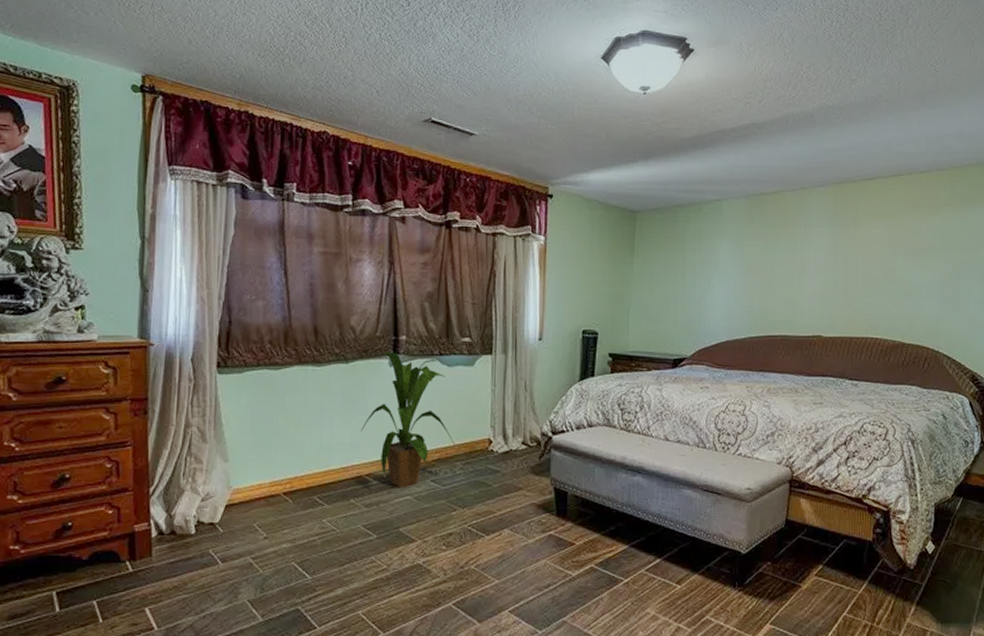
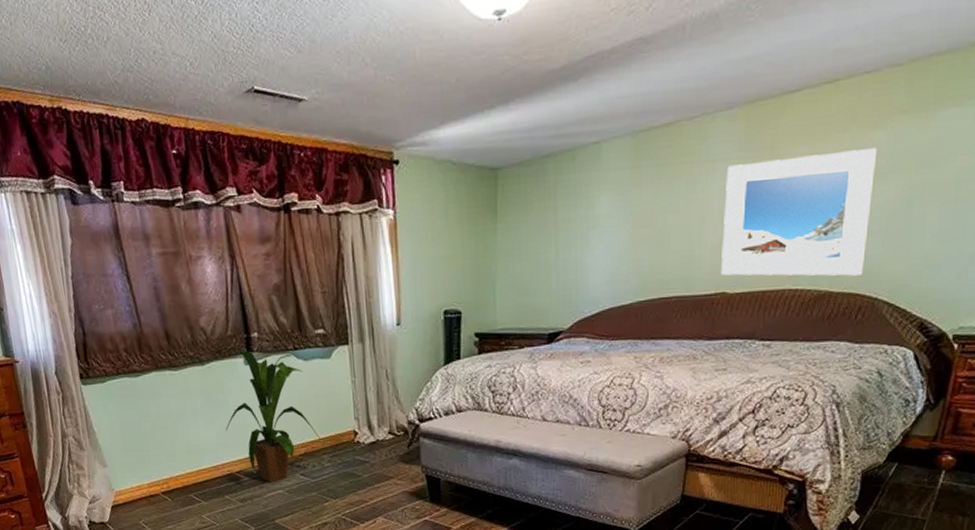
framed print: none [817,229,933,331] -> present [721,148,878,276]

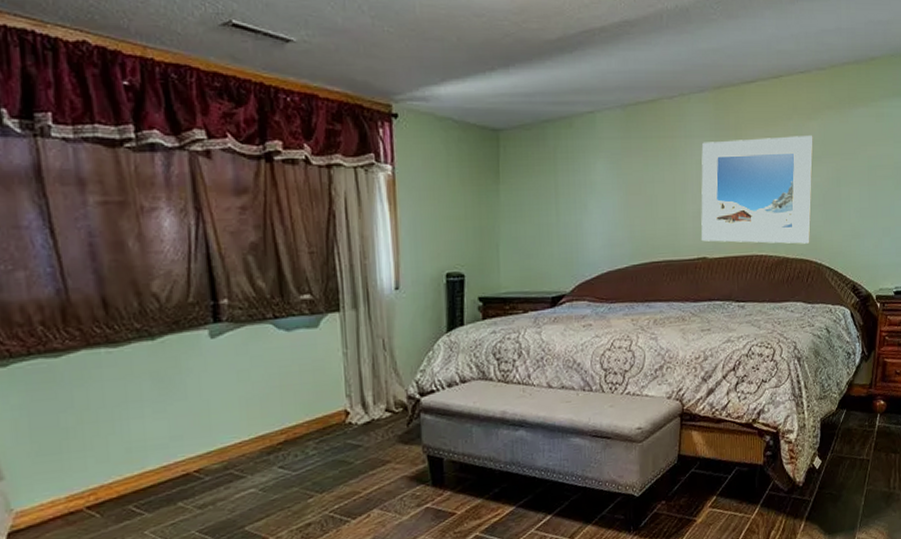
house plant: present [226,350,321,483] -> none [182,320,306,482]

